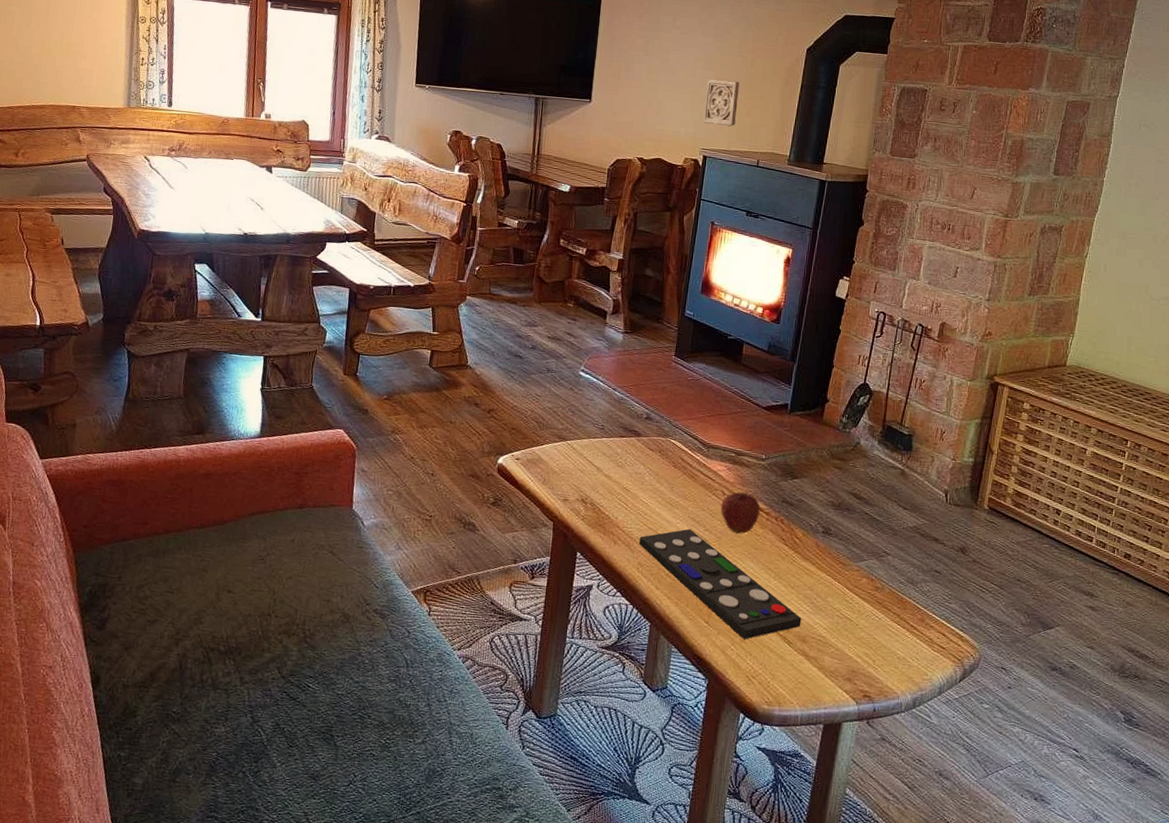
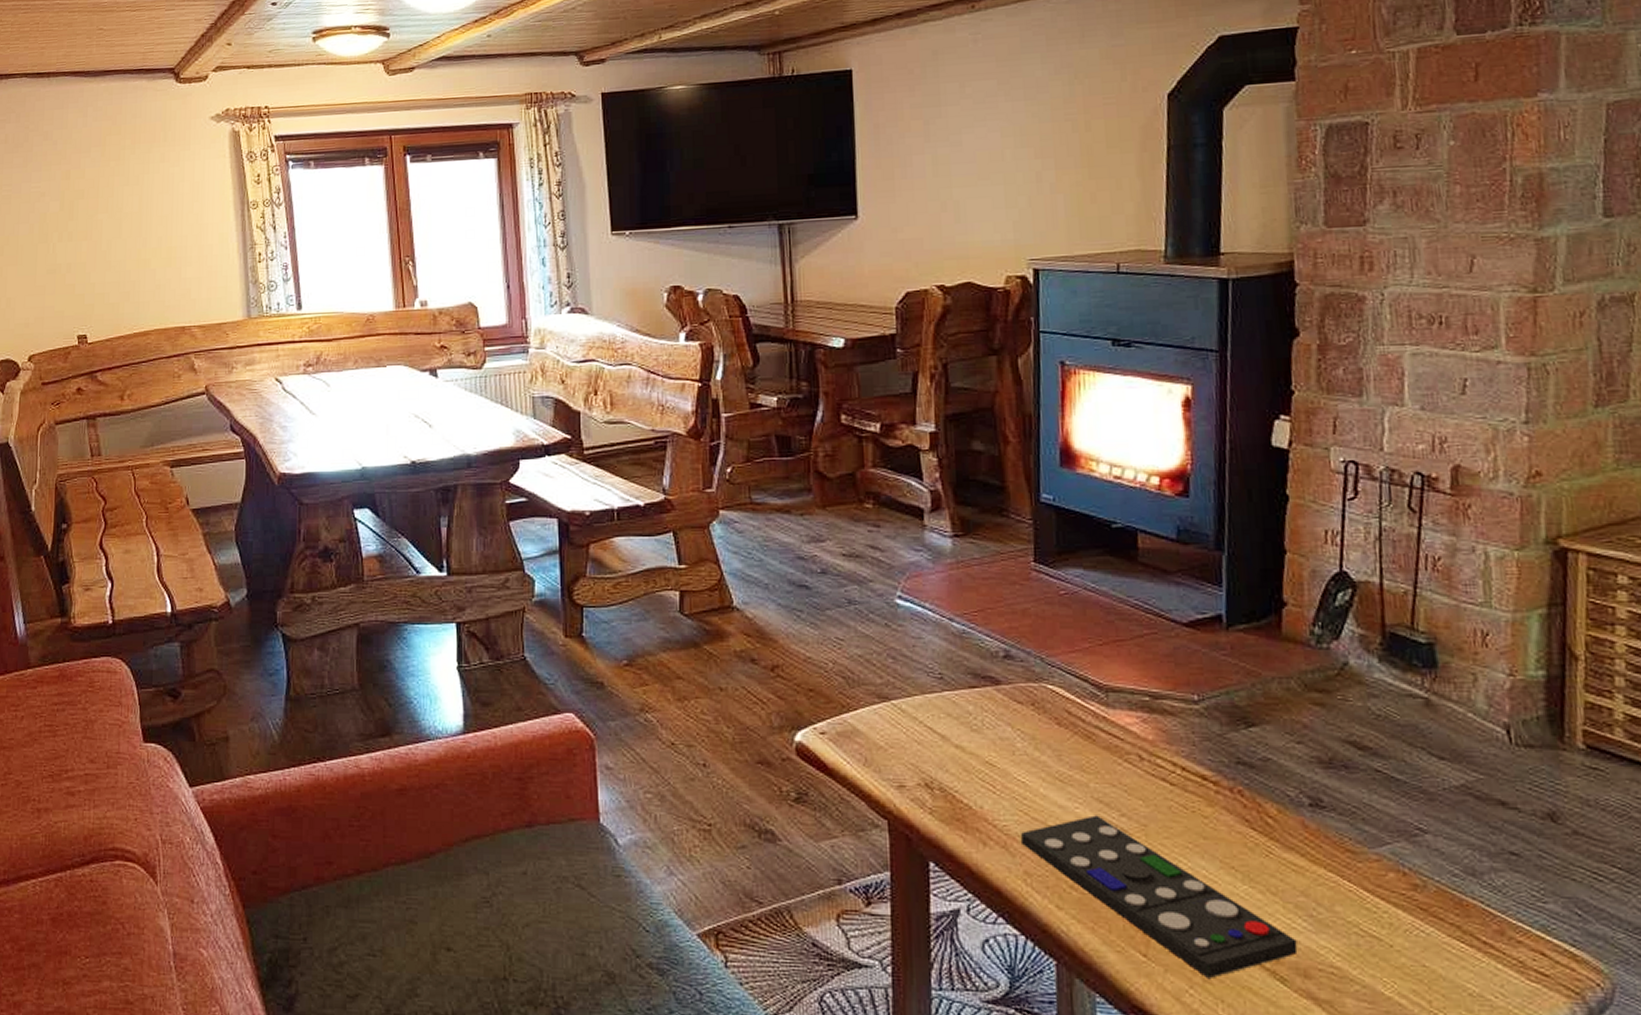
wall ornament: present [703,79,740,127] -> none [1023,156,1075,223]
fruit: present [720,491,761,535] -> none [1138,753,1204,819]

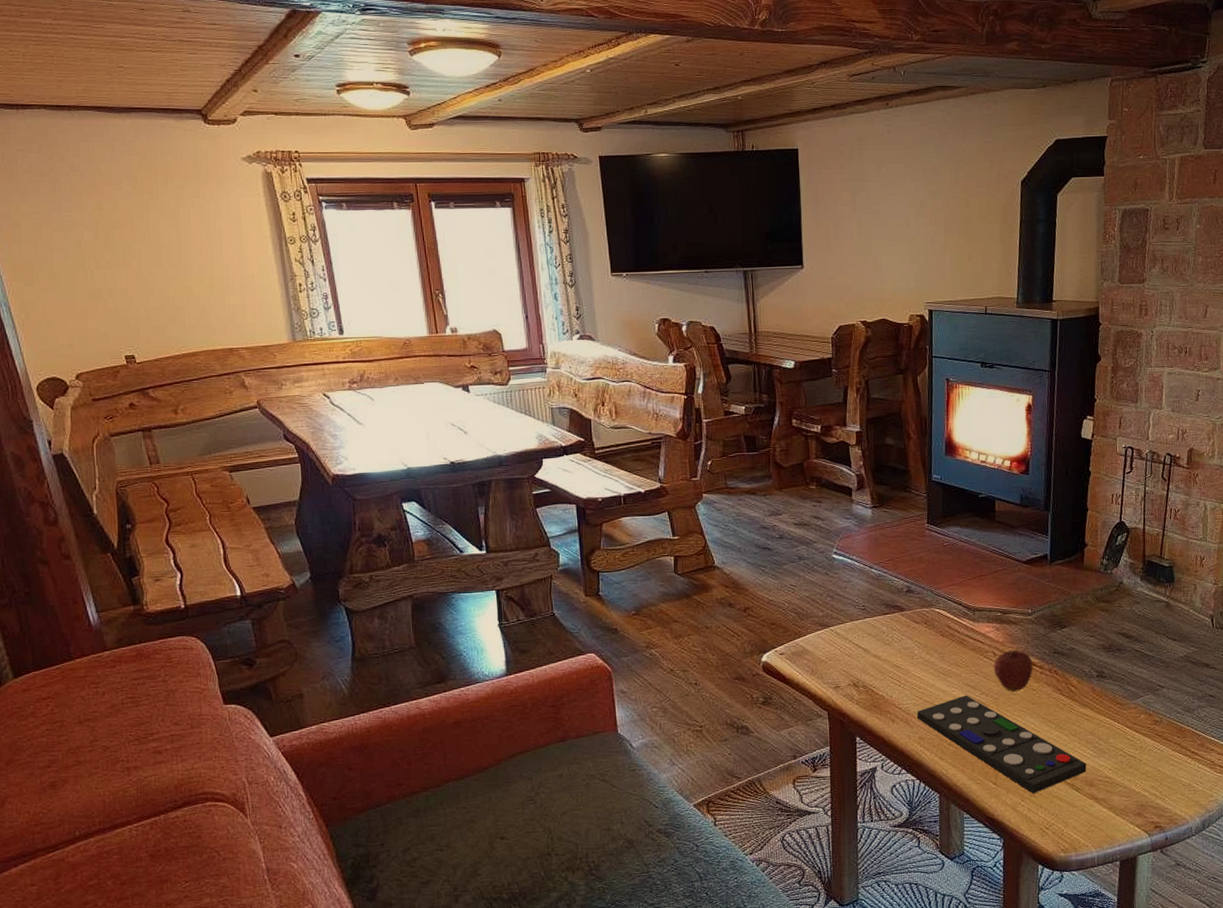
fruit: none [1138,753,1204,819] -> present [993,649,1034,693]

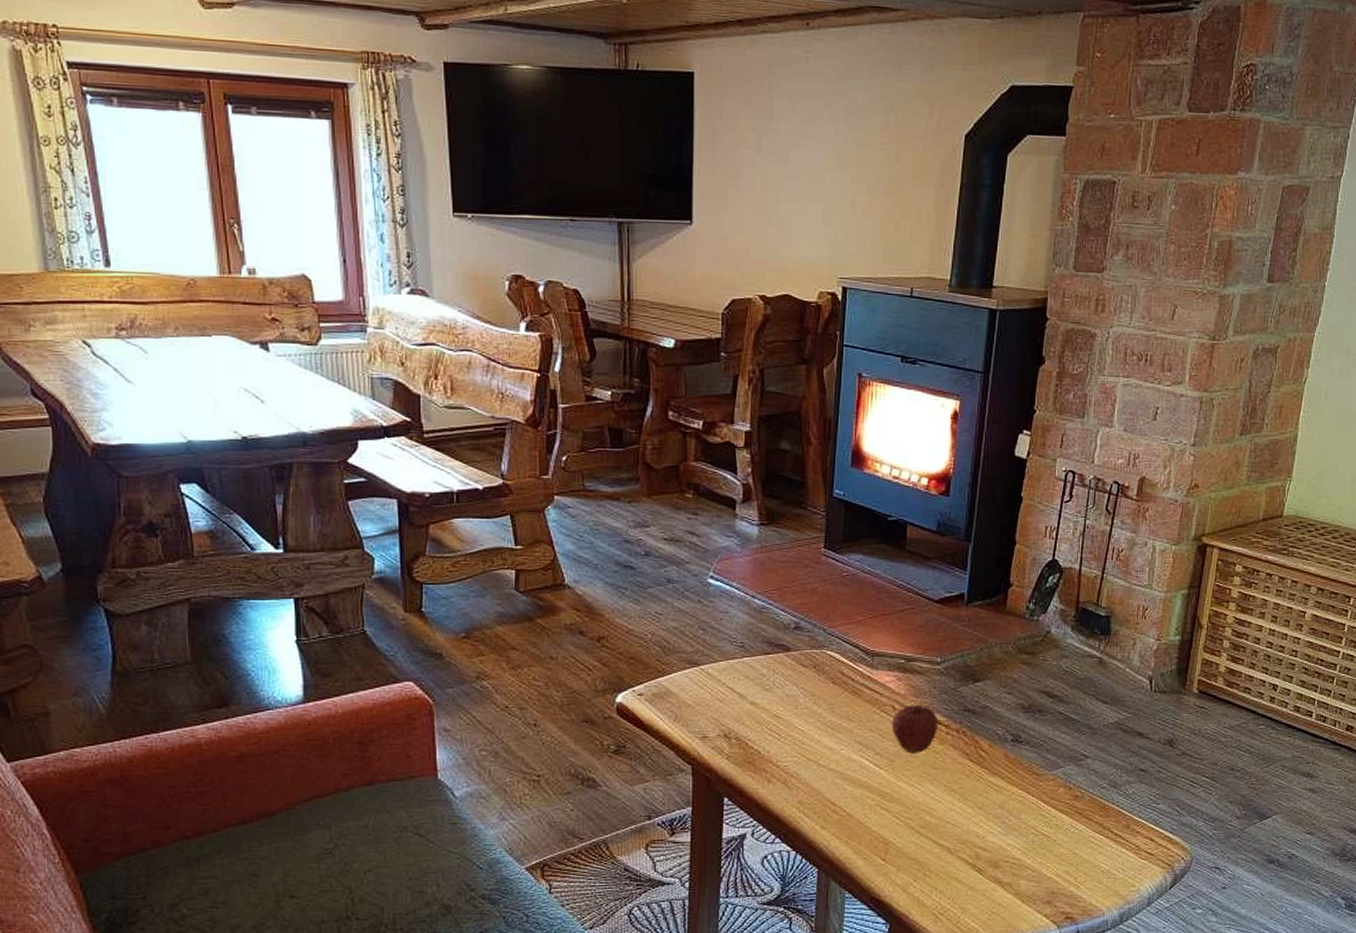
remote control: present [917,695,1087,794] -> none [798,755,992,873]

